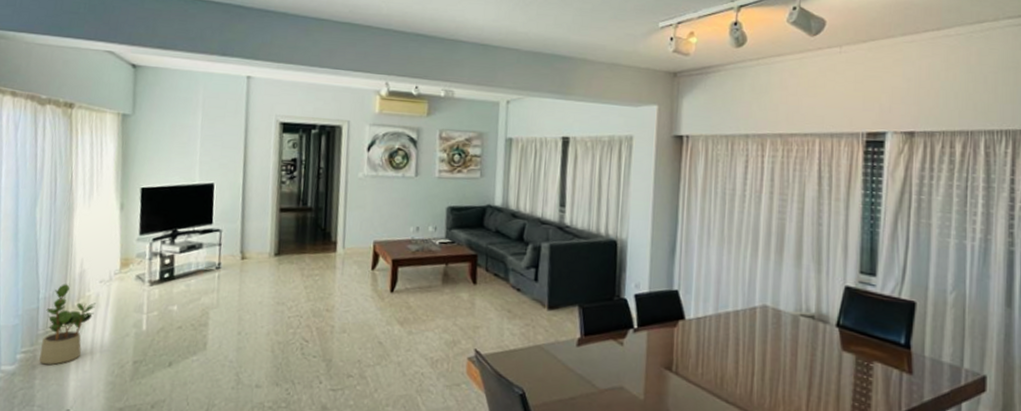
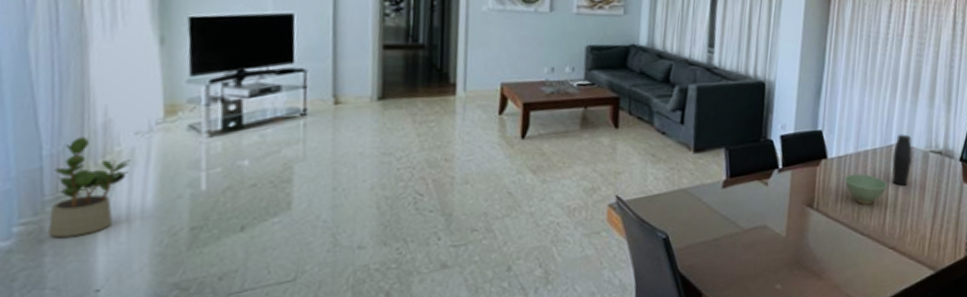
bowl: none [704,337,753,371] -> present [844,174,888,205]
vase: none [756,295,781,353] -> present [892,134,913,187]

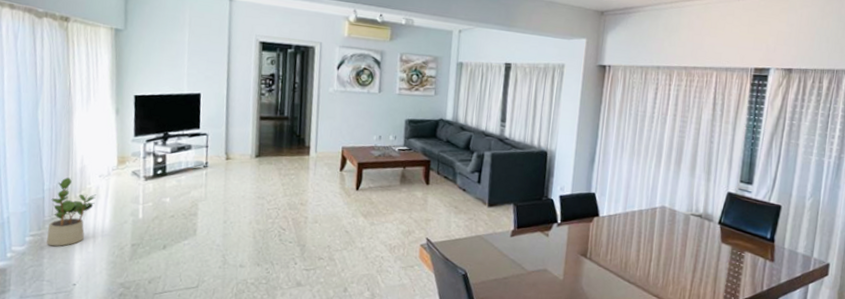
bowl: present [844,174,888,205] -> none [614,230,652,258]
vase: present [892,134,913,187] -> none [656,198,675,244]

